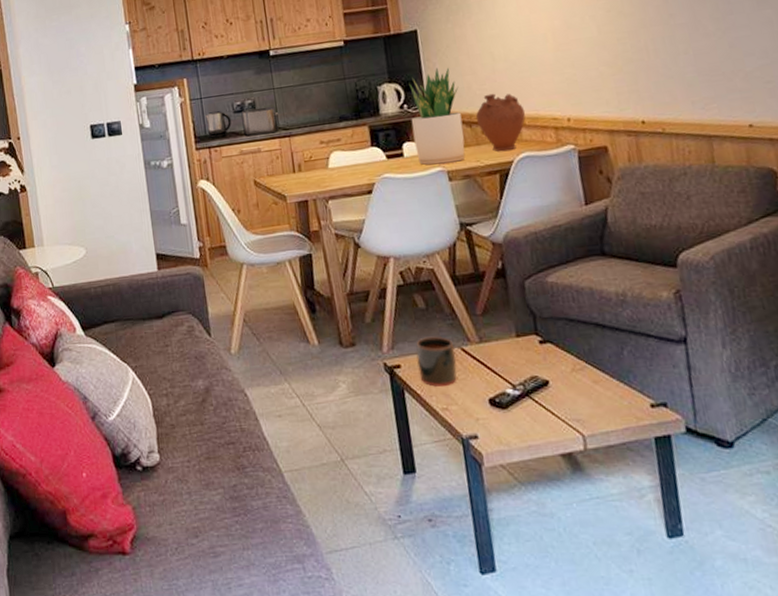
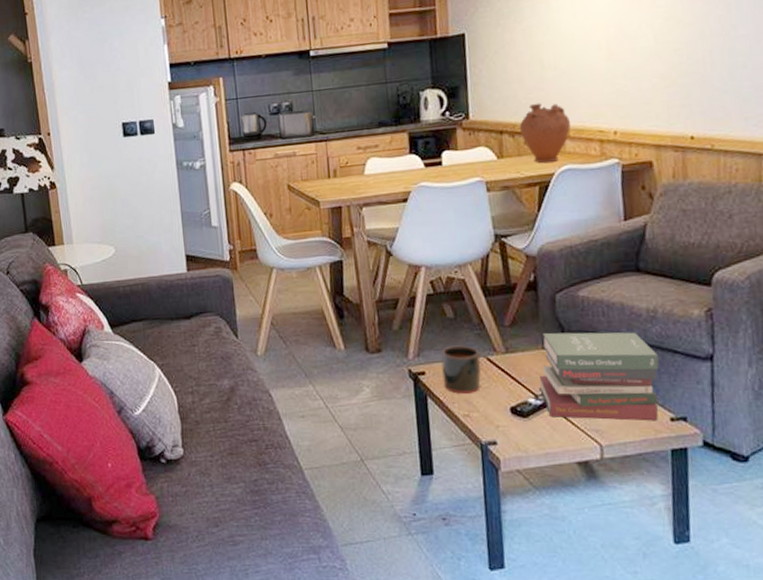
planter: present [409,67,466,165] -> none [452,74,506,175]
books: none [514,316,639,408] -> present [538,332,659,421]

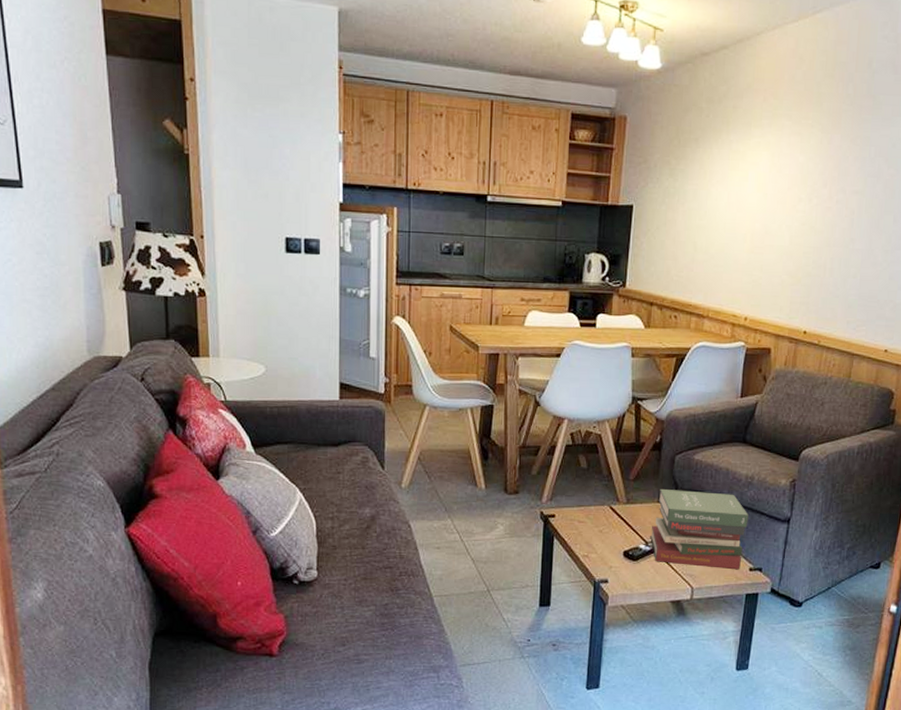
kettle: present [241,111,267,141] -> none [411,247,437,277]
toaster: present [277,109,317,140] -> none [448,252,485,282]
mug: present [441,345,481,394] -> none [570,493,605,537]
vase: present [519,102,571,164] -> none [667,281,711,338]

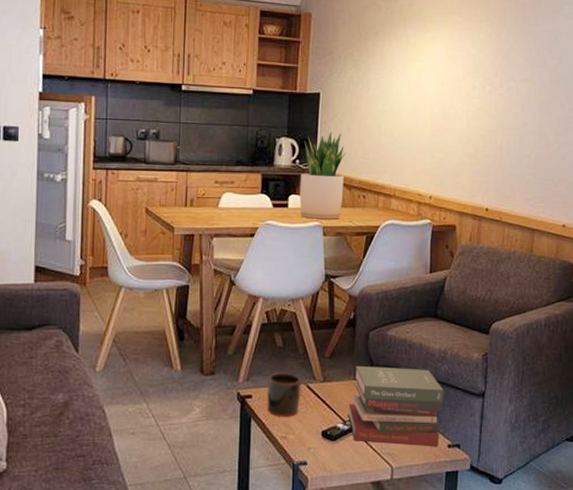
kettle: none [411,247,437,277] -> present [108,133,133,162]
toaster: none [448,252,485,282] -> present [144,138,180,166]
mug: none [570,493,605,537] -> present [267,372,301,417]
planter: none [608,247,659,340] -> present [299,131,346,219]

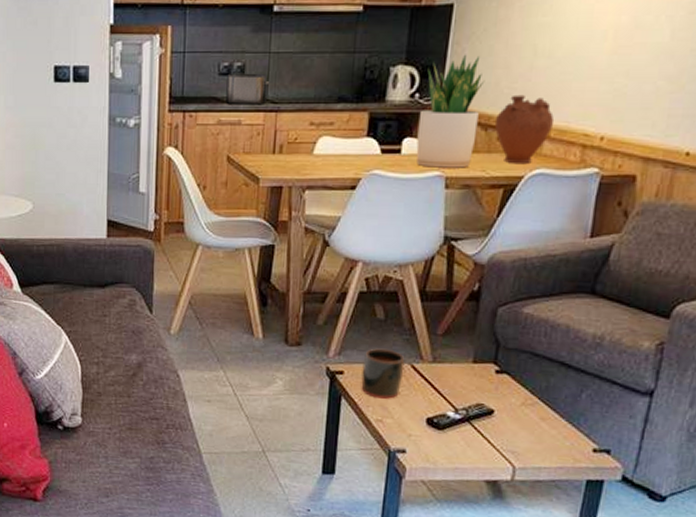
kettle: present [108,133,133,162] -> none [185,69,214,102]
books: present [348,365,444,447] -> none [461,346,595,450]
vase: none [355,163,397,217] -> present [494,94,555,165]

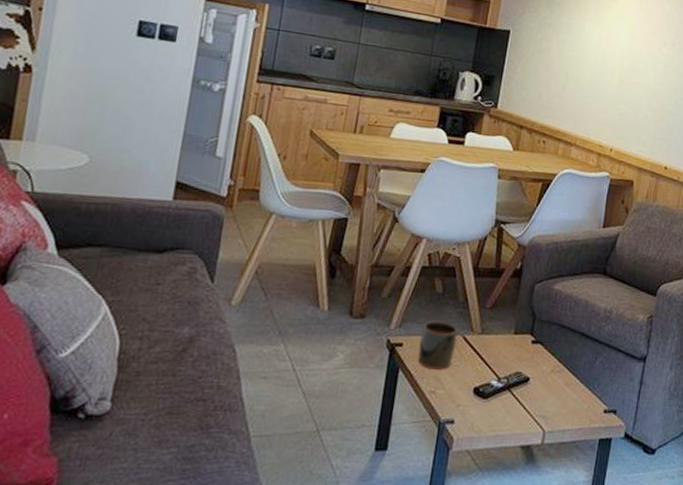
toaster: present [226,73,269,105] -> none [314,55,356,88]
planter: present [416,54,485,168] -> none [476,71,531,163]
vase: present [494,94,555,165] -> none [537,108,579,165]

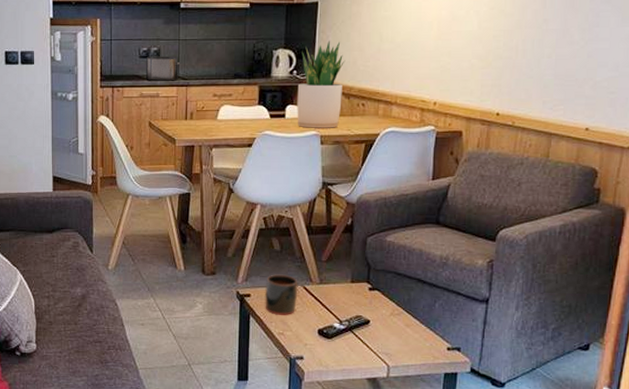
toaster: none [314,55,356,88] -> present [146,56,179,81]
planter: none [476,71,531,163] -> present [297,40,345,128]

